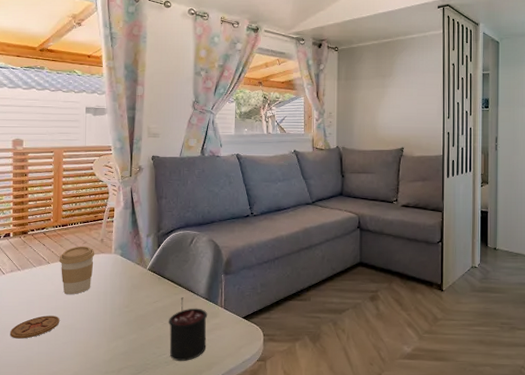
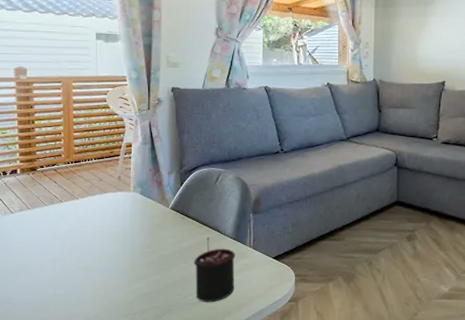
coaster: present [9,315,60,339] -> none [22,256,76,281]
coffee cup: present [59,246,95,294] -> none [73,183,112,234]

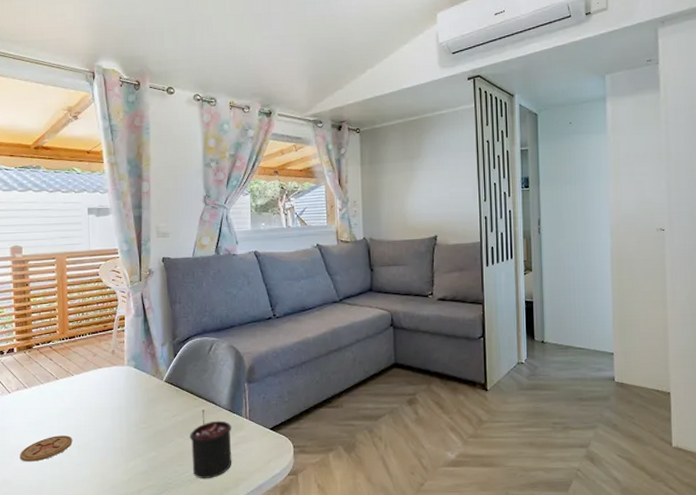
coaster: none [22,256,76,281] -> present [19,435,73,462]

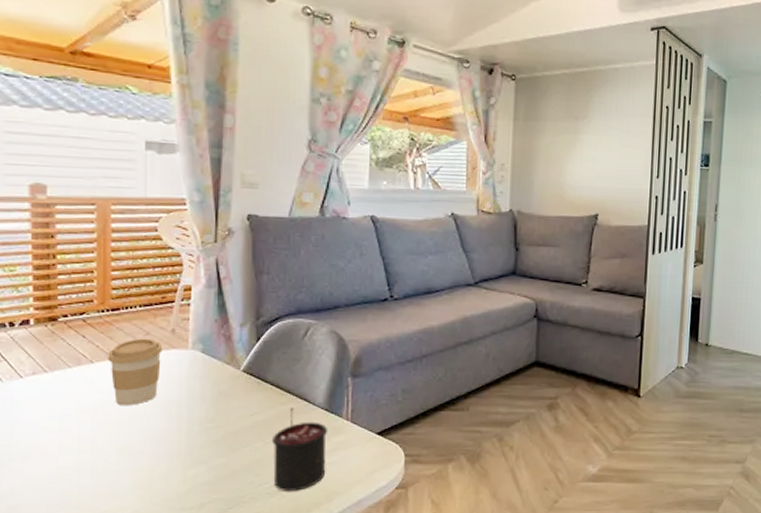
coaster: present [19,435,73,462] -> none [33,435,111,467]
coffee cup: none [68,358,106,412] -> present [108,338,163,405]

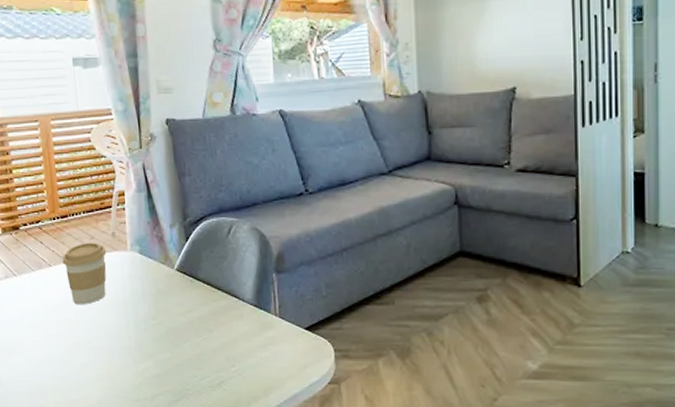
candle: present [271,408,328,491] -> none [208,304,261,385]

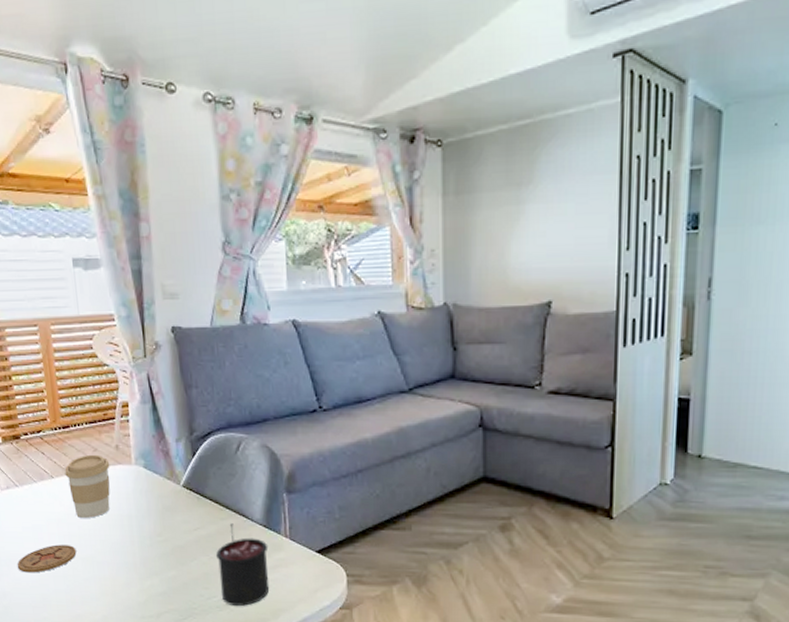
coaster: none [14,331,73,361] -> present [17,544,77,573]
candle: none [208,304,261,385] -> present [215,523,270,606]

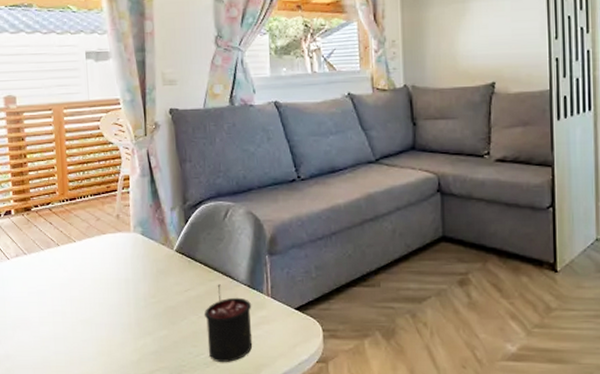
coaster: present [17,544,77,573] -> none [21,308,77,336]
coffee cup: present [64,454,111,518] -> none [69,223,111,282]

